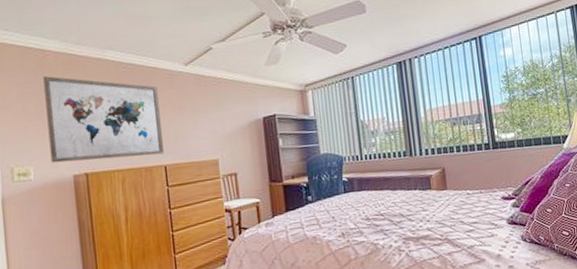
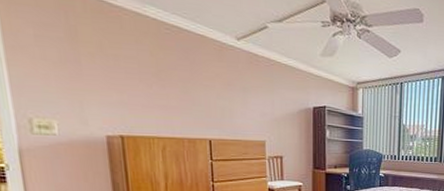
wall art: present [43,76,165,163] -> none [67,21,210,128]

